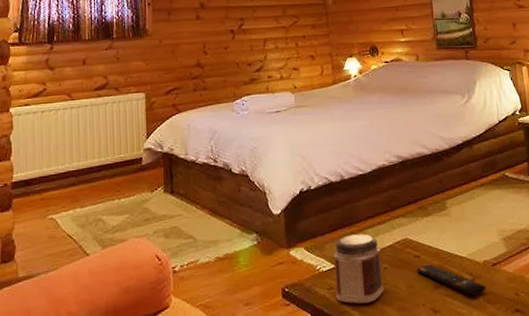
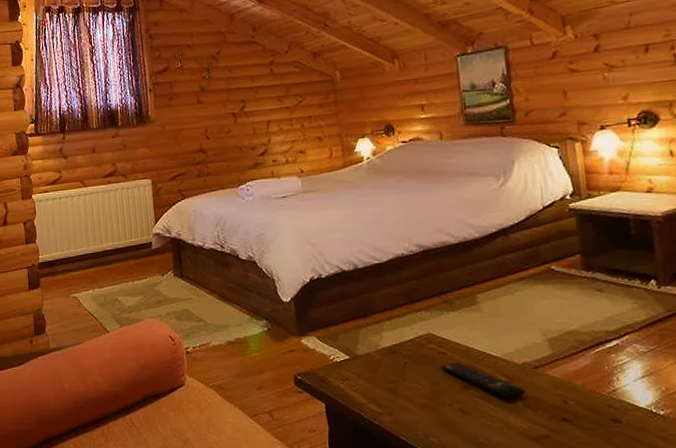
jar: present [333,234,384,304] -> none [347,326,405,398]

